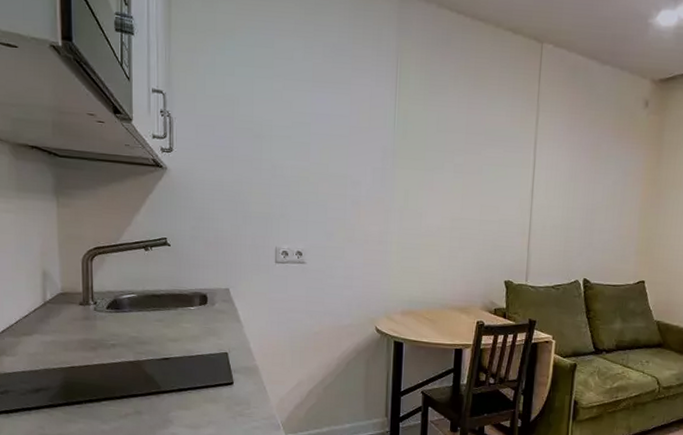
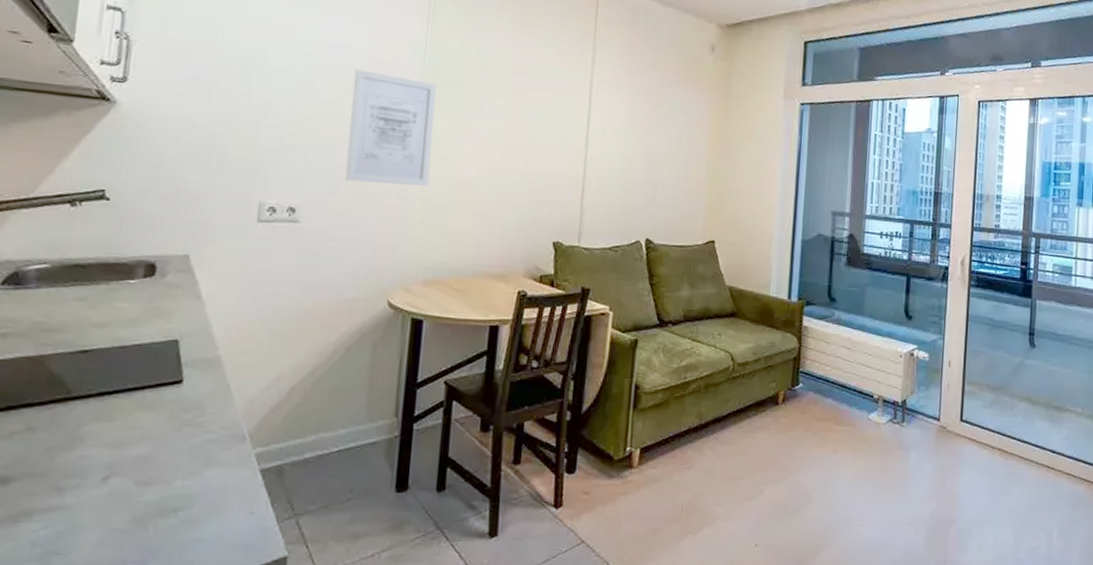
wall art: none [337,135,405,234] -> present [345,69,437,186]

